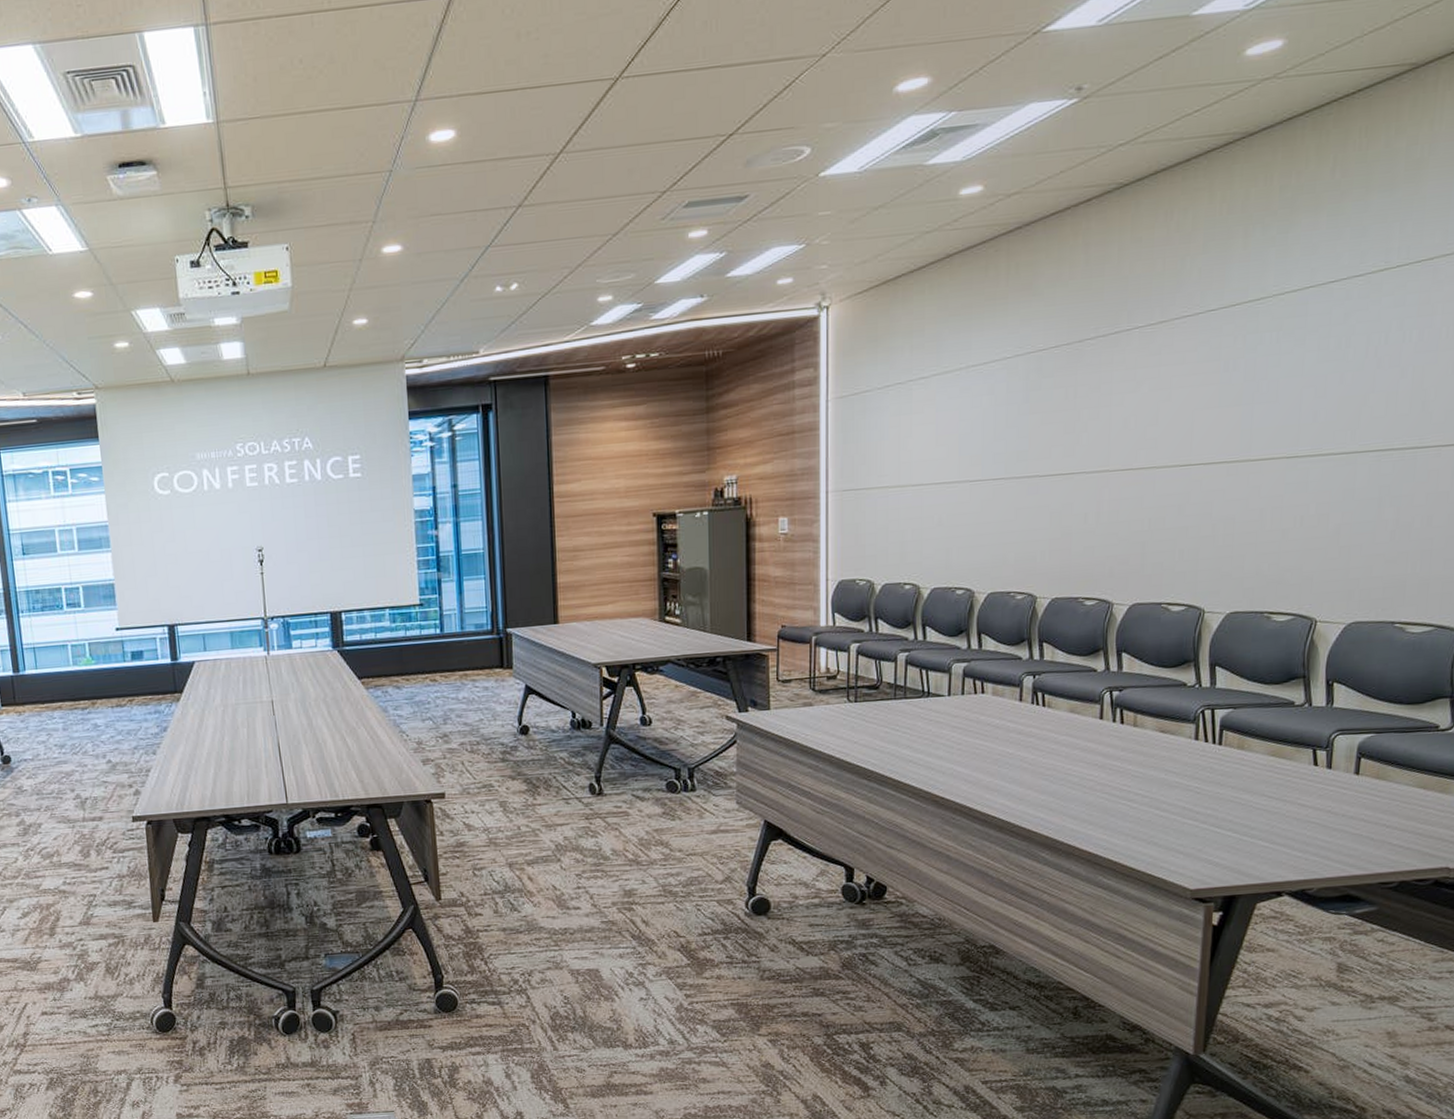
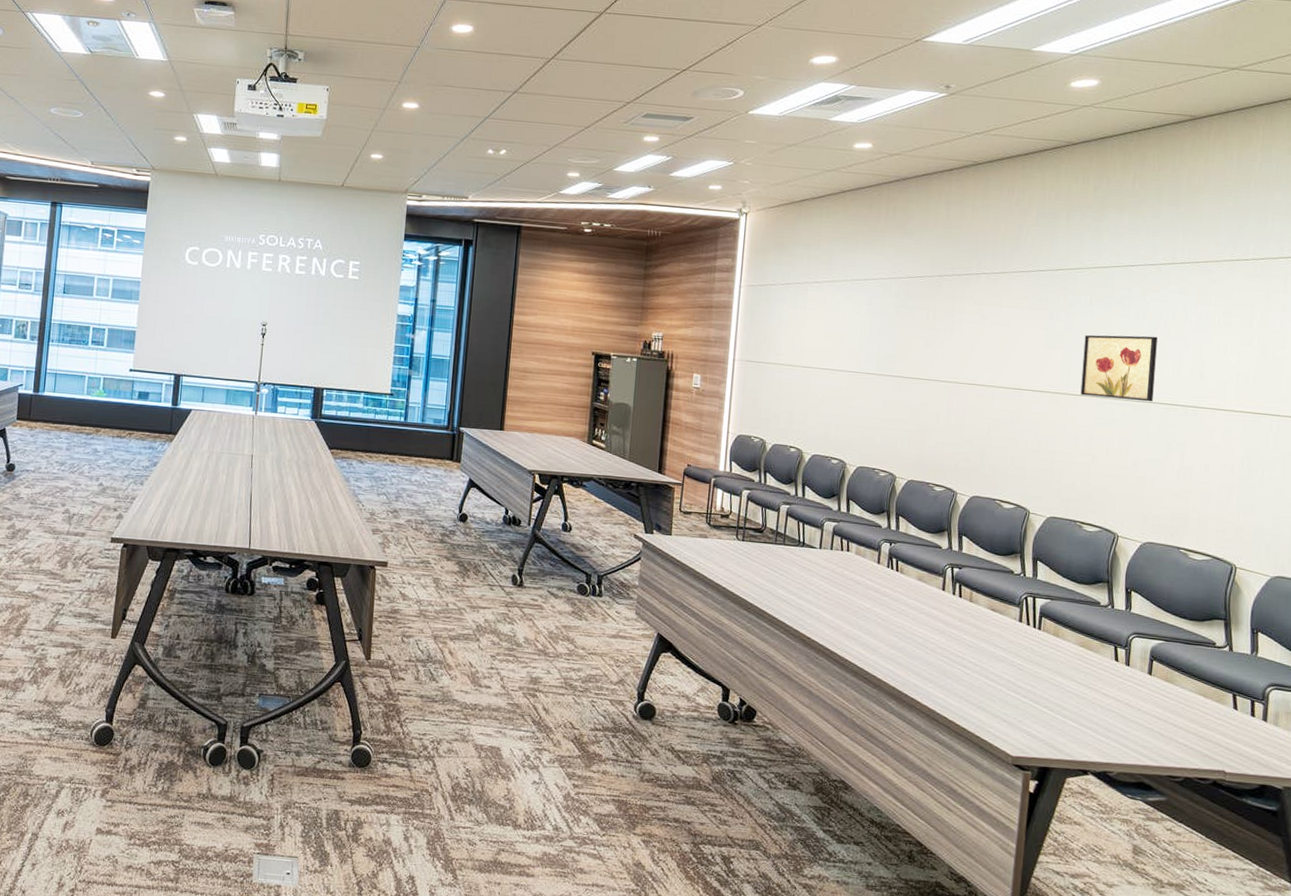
wall art: none [1266,368,1366,459] -> present [1080,334,1158,402]

